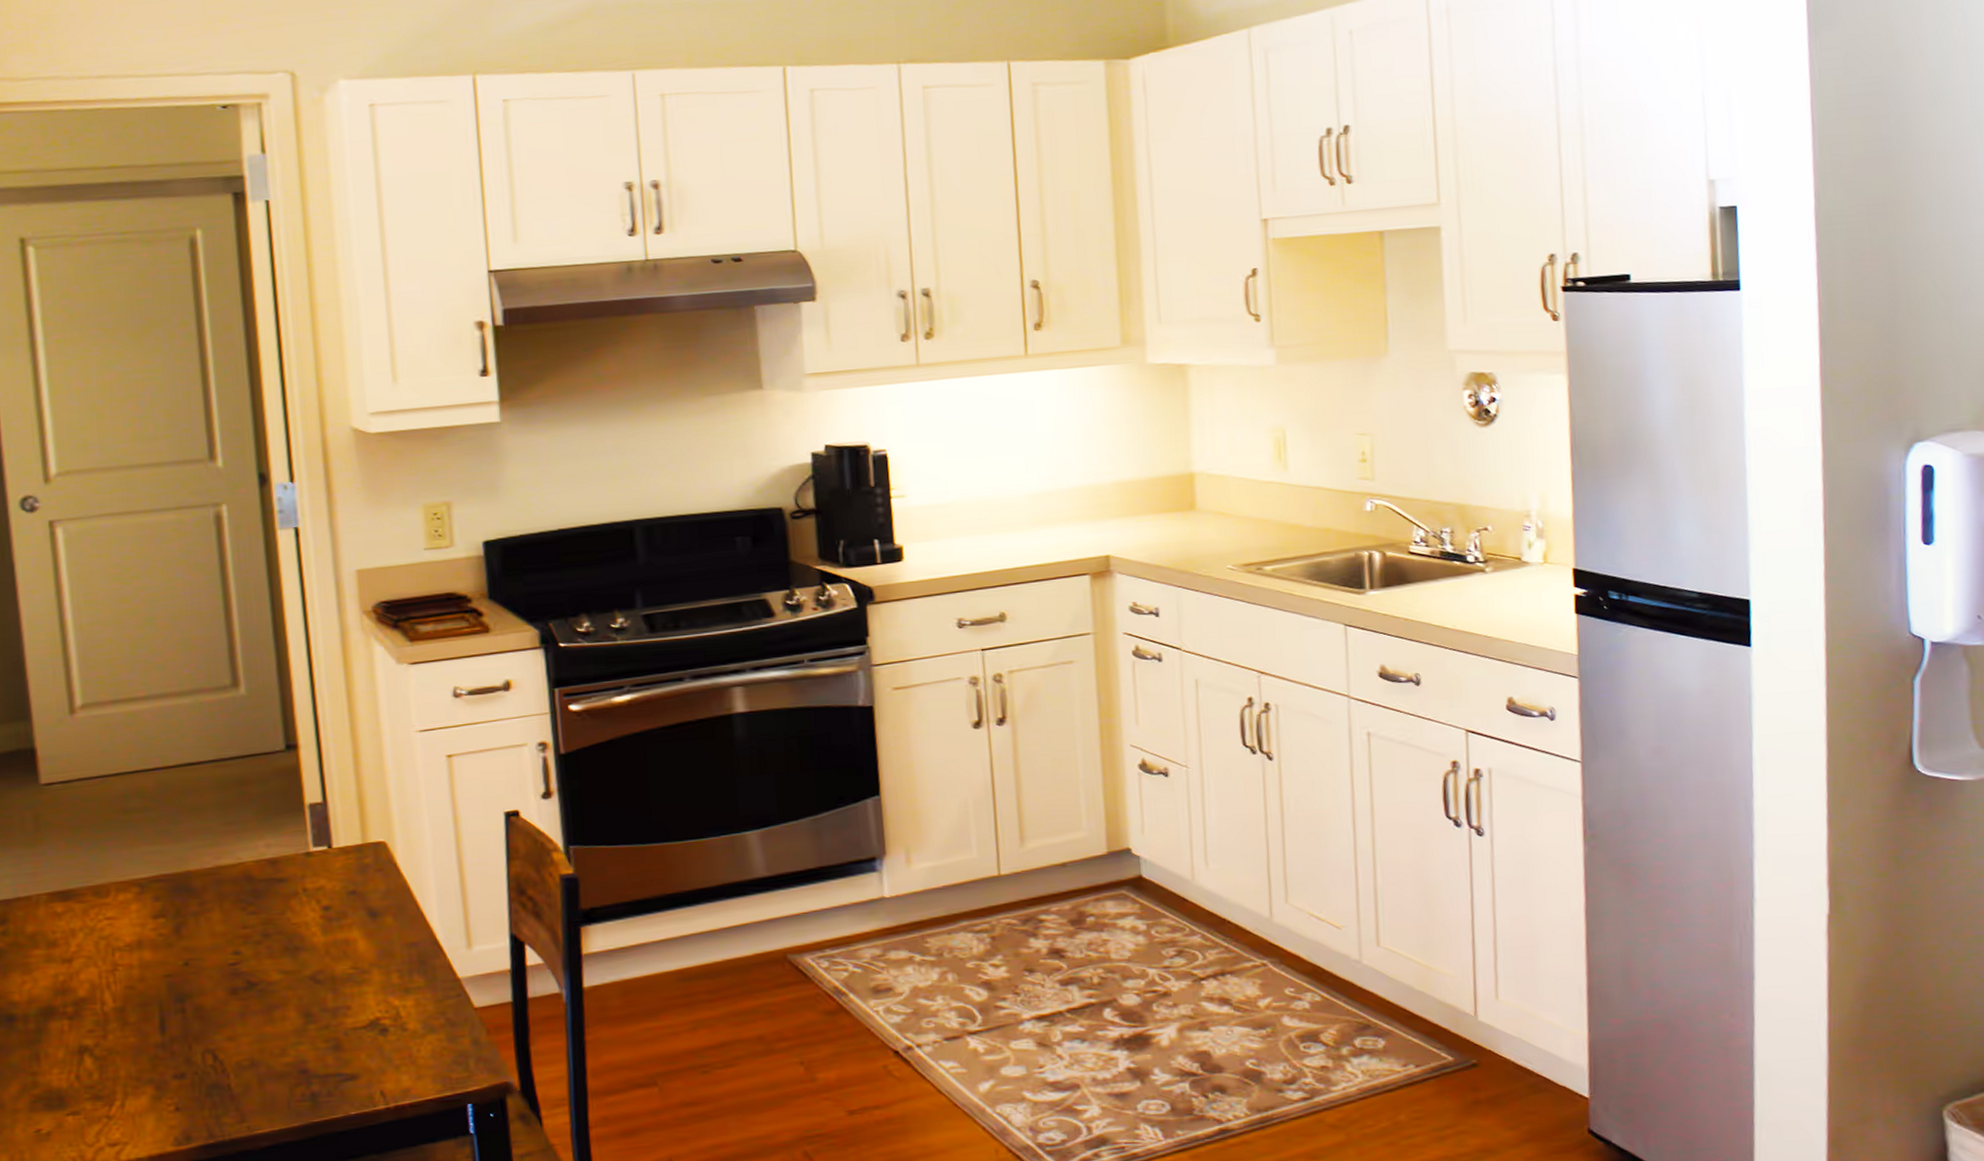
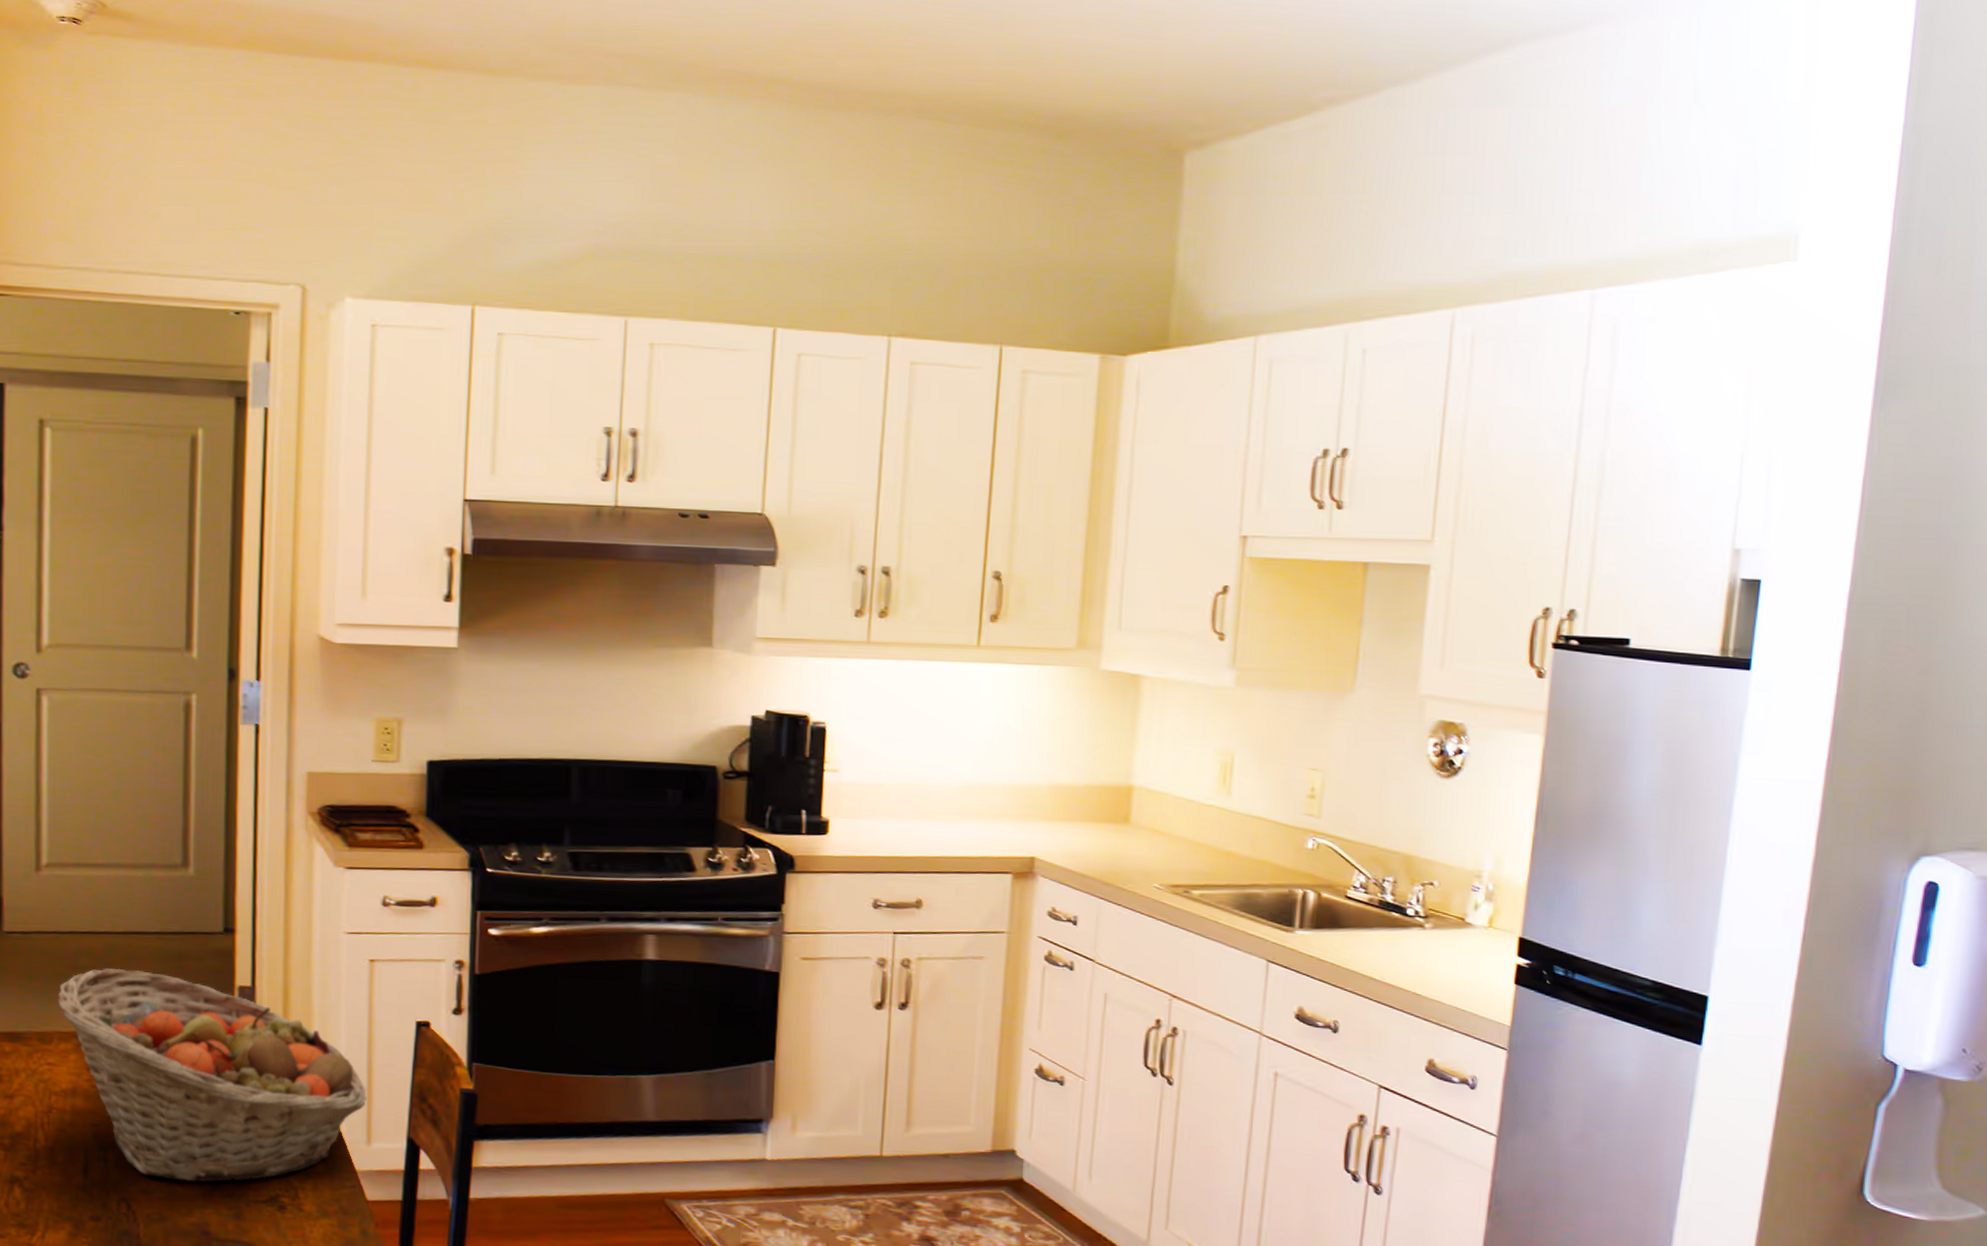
fruit basket: none [109,802,462,1021] -> present [58,968,367,1183]

